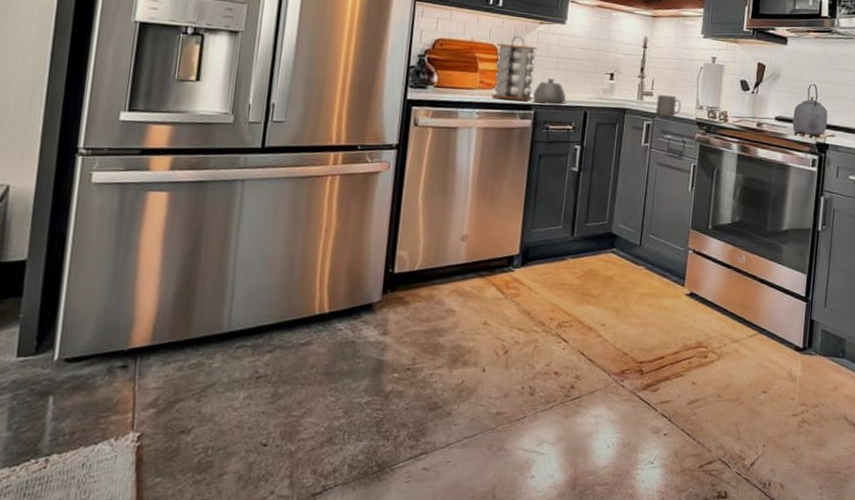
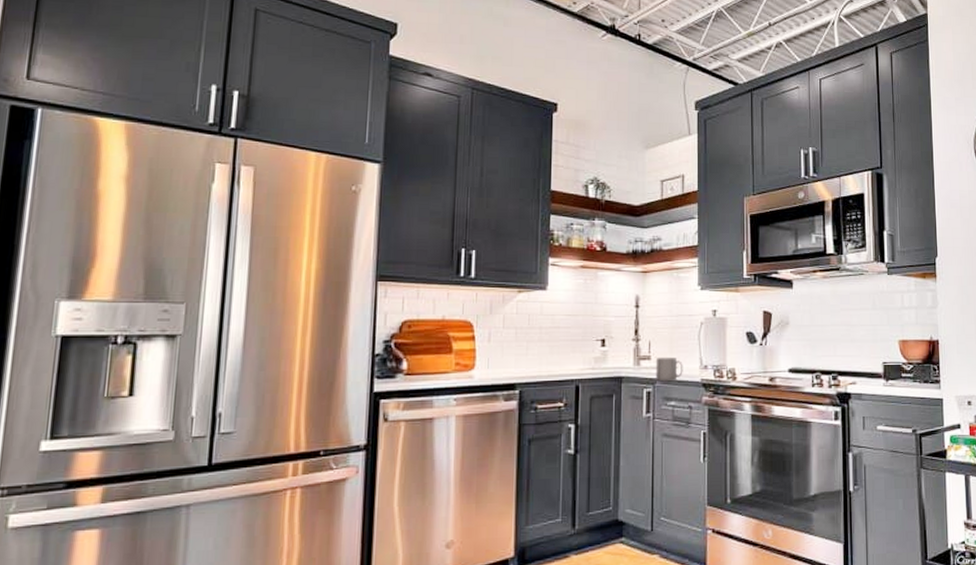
spice rack: present [491,35,537,102] -> none [470,308,517,381]
sugar bowl: present [532,78,567,106] -> none [515,352,555,382]
teakettle: present [792,83,828,136] -> none [808,327,847,385]

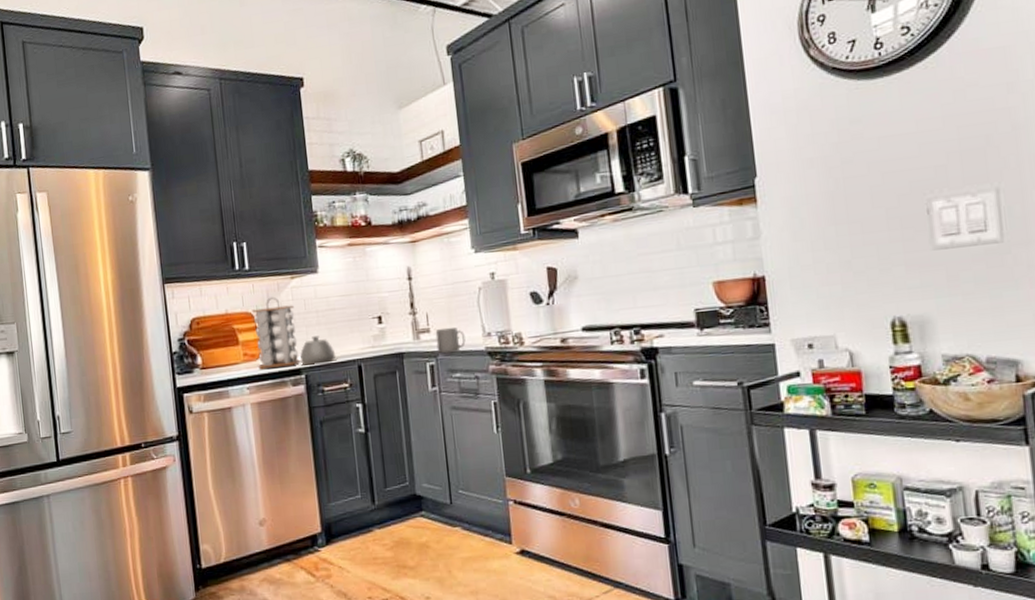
spice rack: none [470,308,517,381] -> present [251,296,301,370]
sugar bowl: none [515,352,555,382] -> present [299,336,336,366]

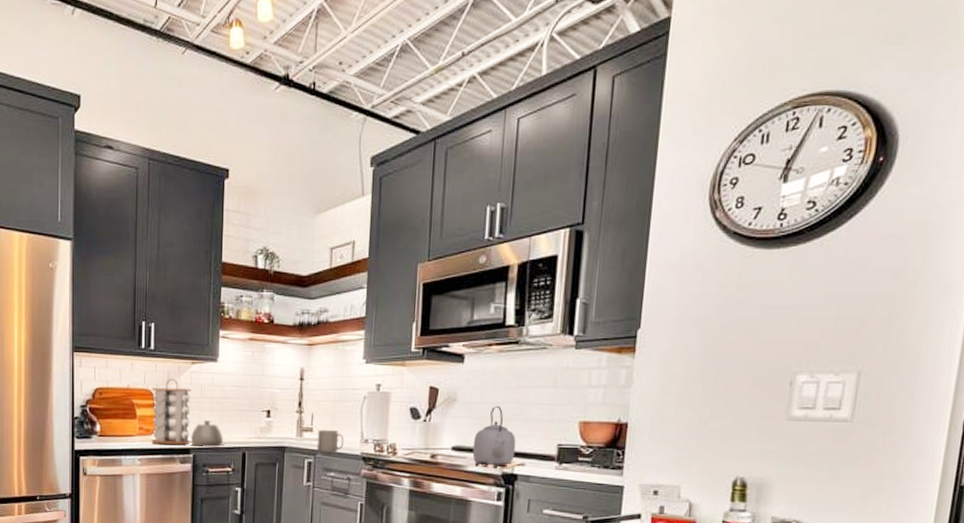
teakettle: none [603,277,651,342] -> present [472,405,516,465]

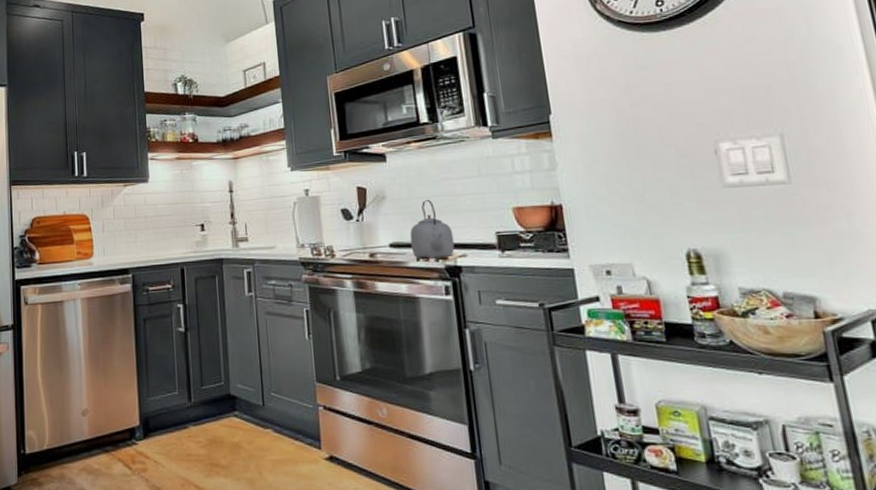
spice rack: present [151,378,191,446] -> none [87,201,129,268]
sugar bowl: present [190,420,224,448] -> none [127,239,161,266]
mug: present [316,429,344,454] -> none [253,237,281,262]

